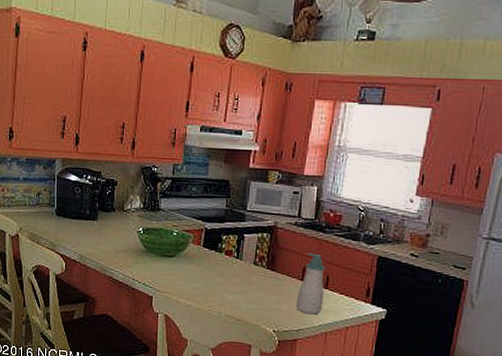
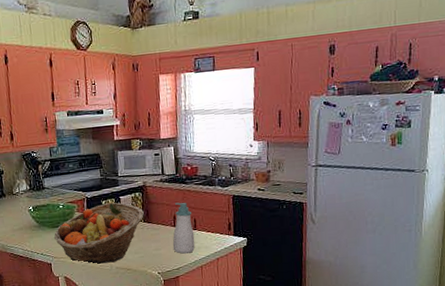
fruit basket: none [160,239,269,309] -> present [53,202,144,264]

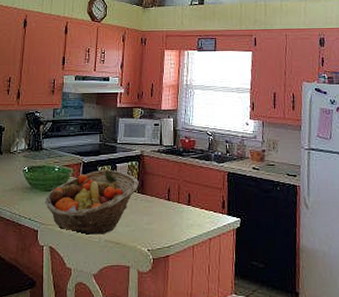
soap bottle: present [172,202,195,254] -> none [165,175,188,231]

